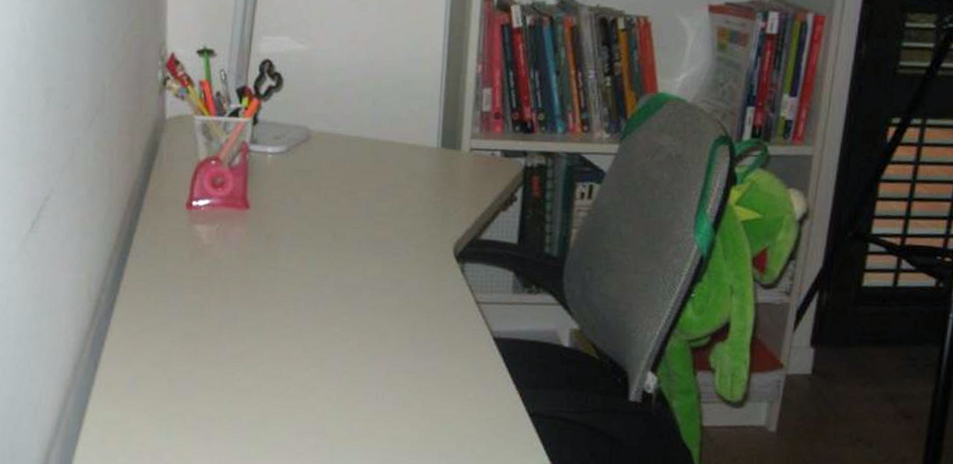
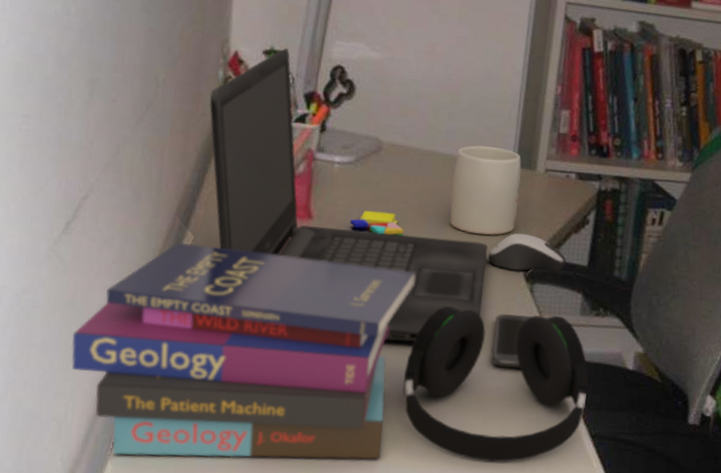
books: none [42,236,349,439] -> present [71,243,416,459]
laptop: none [151,46,417,324] -> present [209,47,488,342]
sticky notes: none [284,197,336,221] -> present [349,210,404,235]
headphones: none [342,288,525,442] -> present [402,306,589,462]
mug: none [378,129,447,217] -> present [449,145,522,235]
computer mouse: none [418,213,496,251] -> present [488,233,567,271]
smartphone: none [426,294,478,348] -> present [491,314,546,368]

